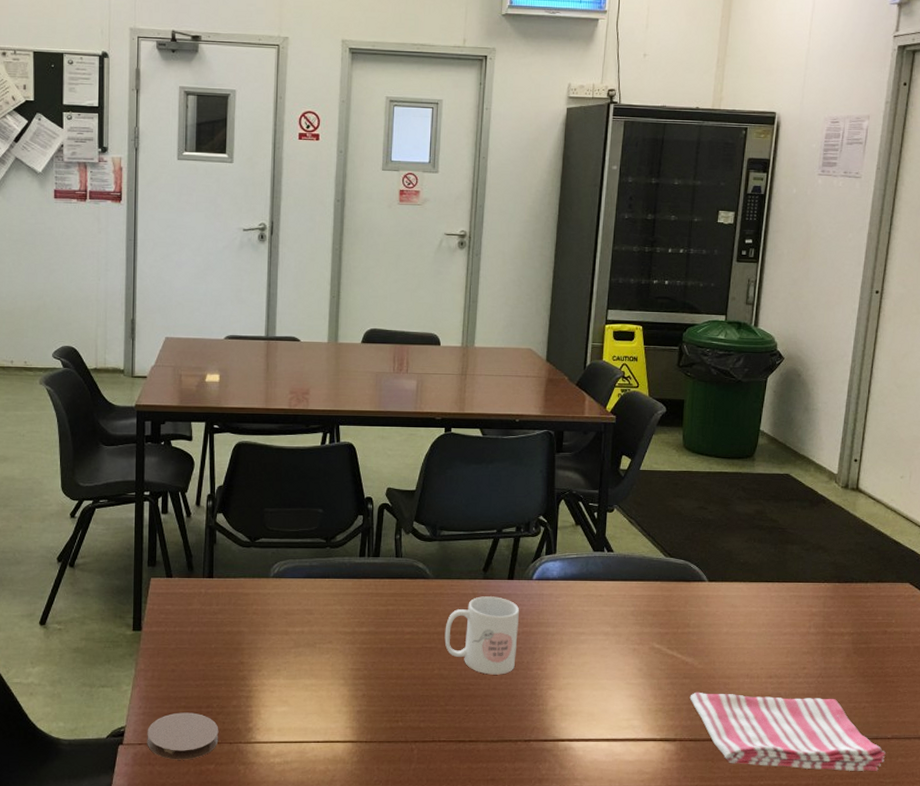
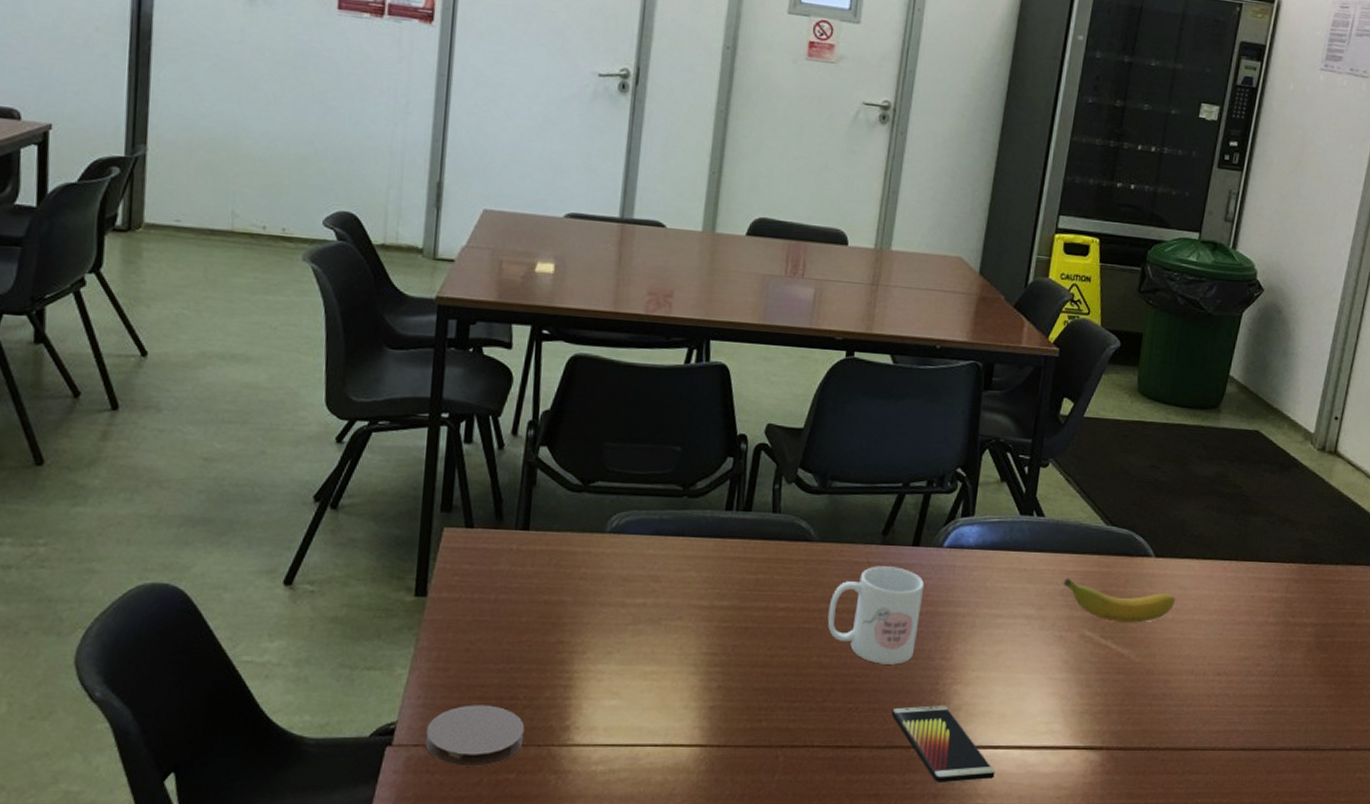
smartphone: none [501,707,588,770] -> present [891,705,995,784]
banana: none [633,600,729,636] -> present [1063,577,1176,623]
dish towel: present [689,692,886,771] -> none [1122,690,1343,788]

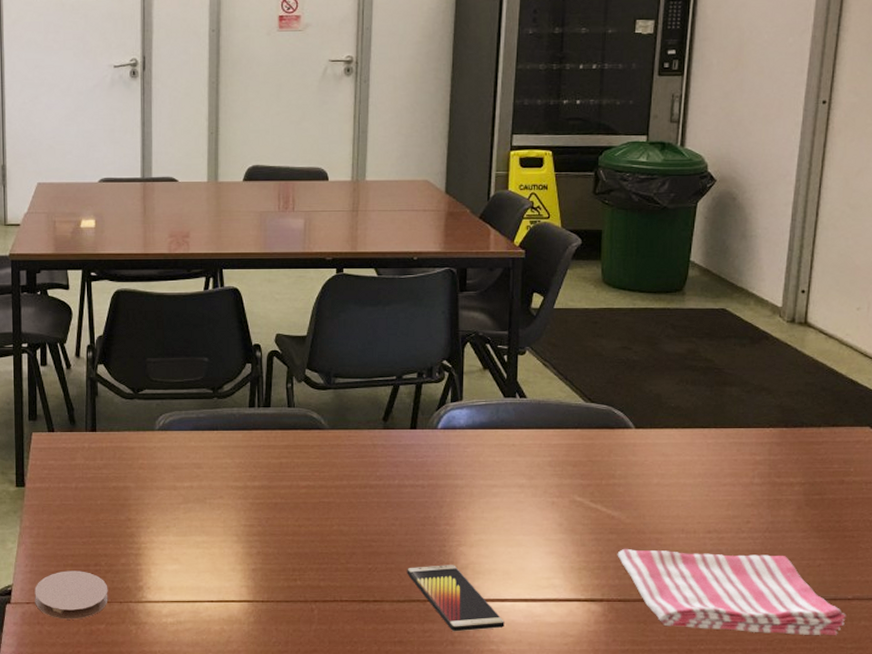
mug: present [827,566,925,665] -> none [343,447,425,531]
banana: present [1063,577,1176,623] -> none [550,450,660,488]
dish towel: none [1122,690,1343,788] -> present [617,548,846,635]

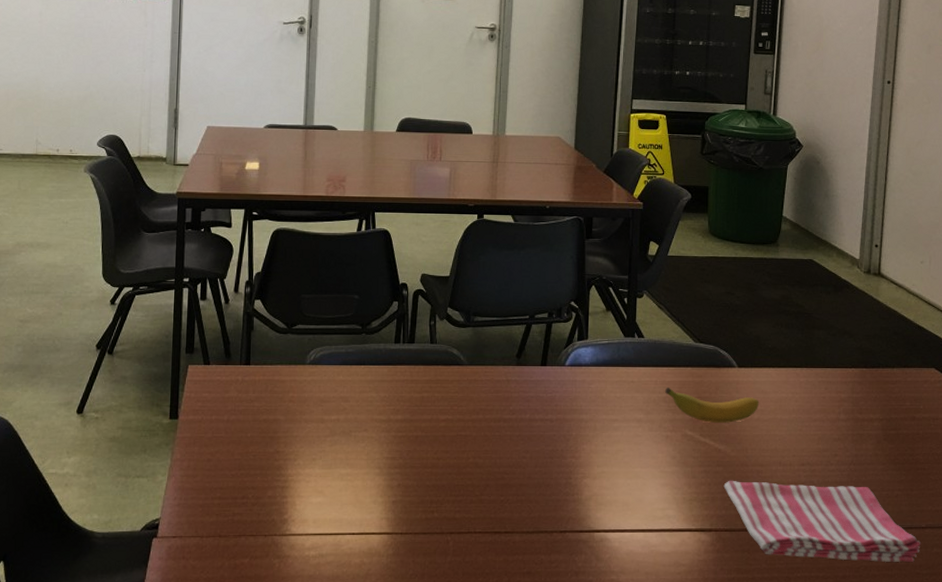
coaster: present [34,571,108,620] -> none [181,503,254,554]
smartphone: present [407,565,505,632] -> none [536,496,624,562]
banana: none [550,450,660,488] -> present [664,387,760,423]

